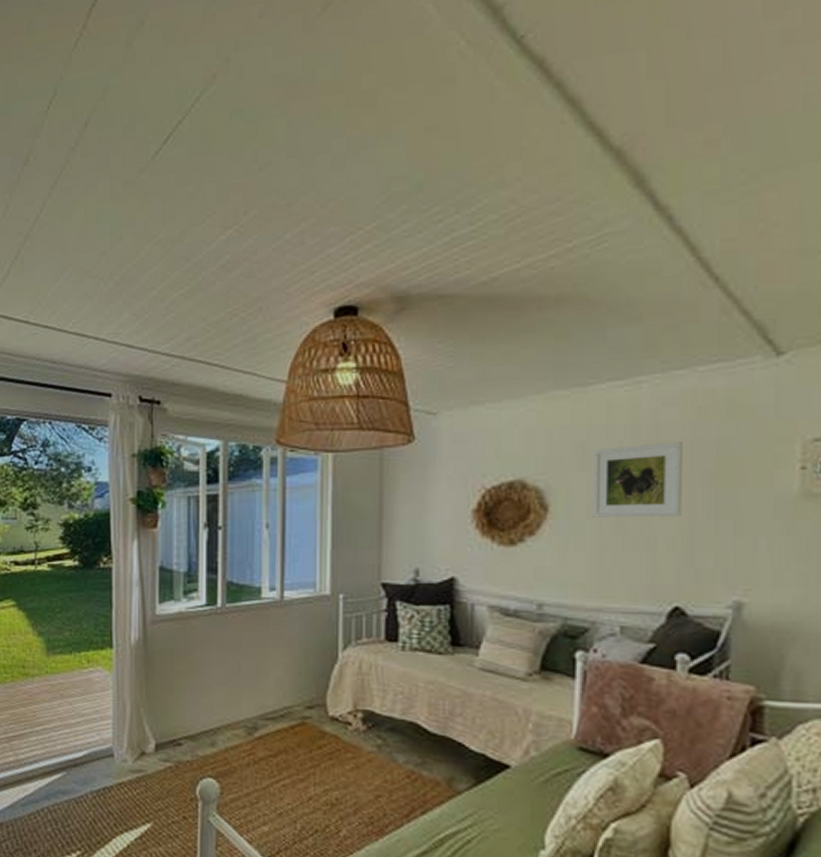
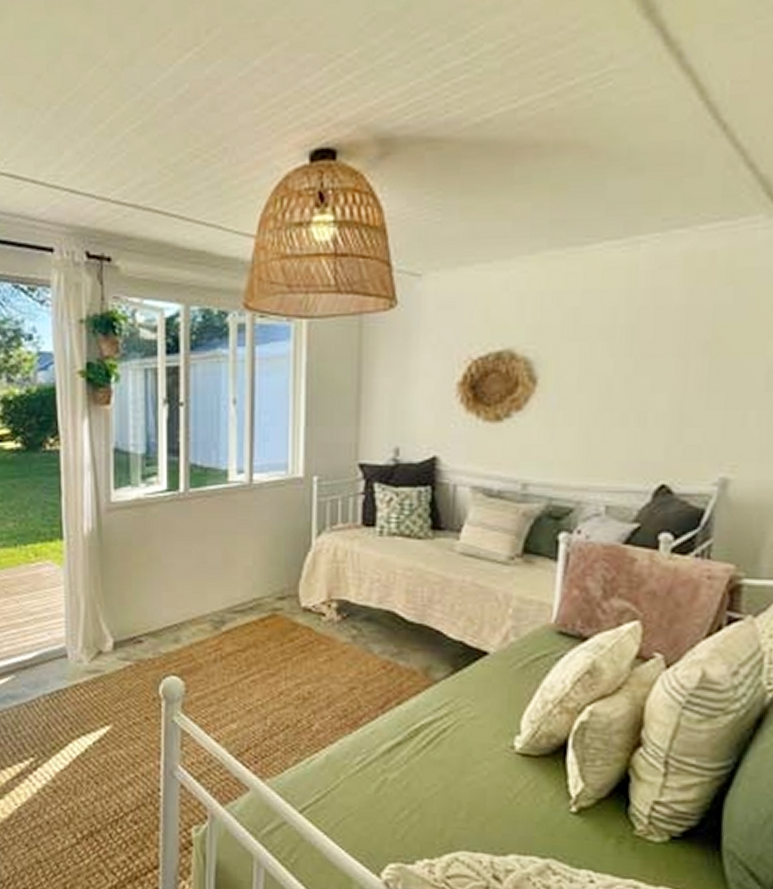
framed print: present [592,441,683,517] -> none [582,307,679,391]

